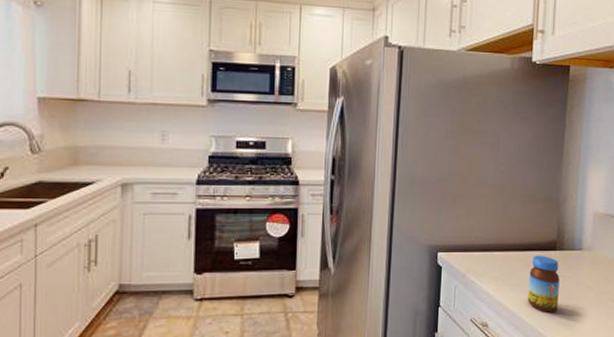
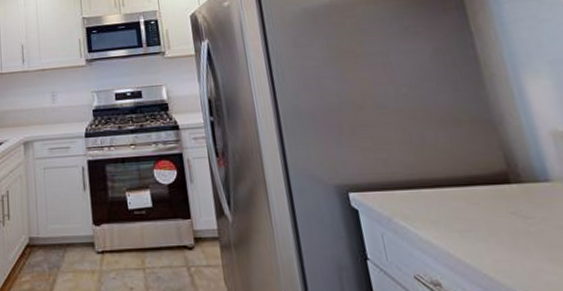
jar: present [528,255,560,312] -> none [478,190,541,268]

